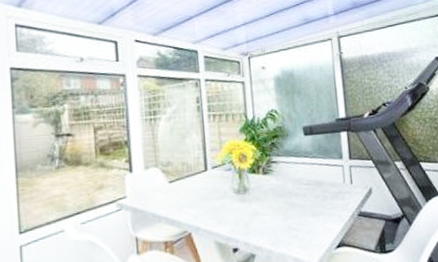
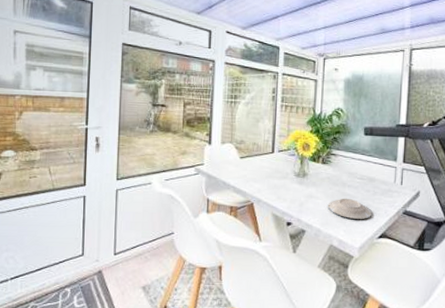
plate: none [276,208,326,232] -> present [327,198,373,219]

